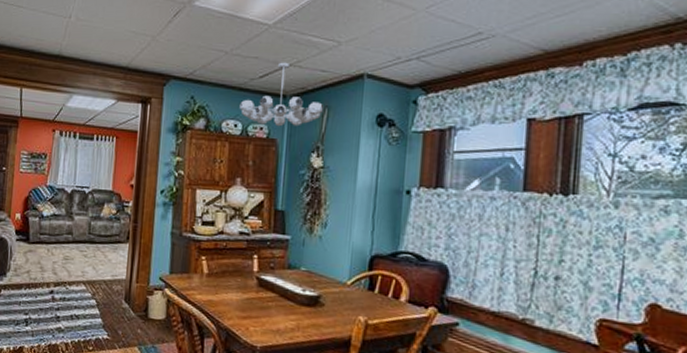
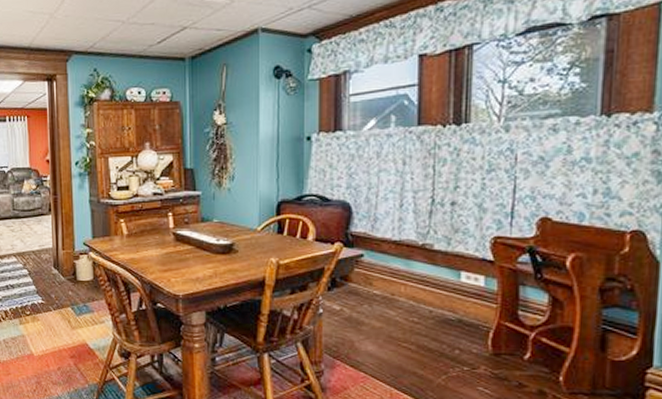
chandelier: present [239,62,324,127] -> none [141,25,223,89]

